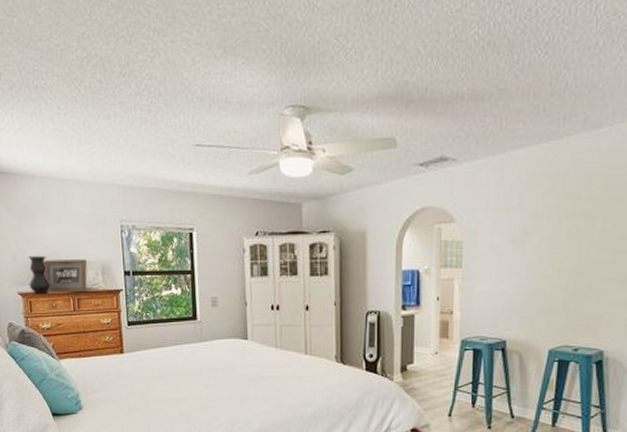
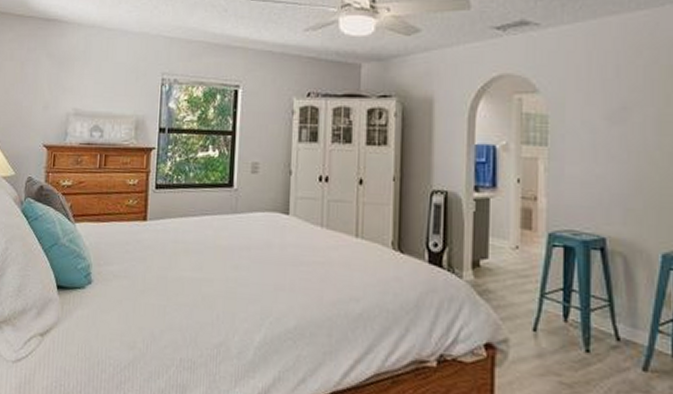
vase: present [27,255,52,295] -> none [56,105,80,149]
picture frame: present [44,259,88,292] -> none [74,111,122,148]

